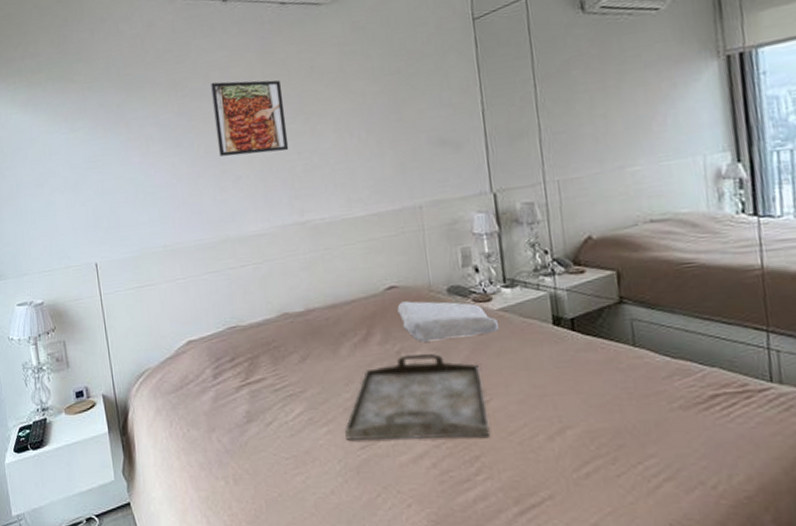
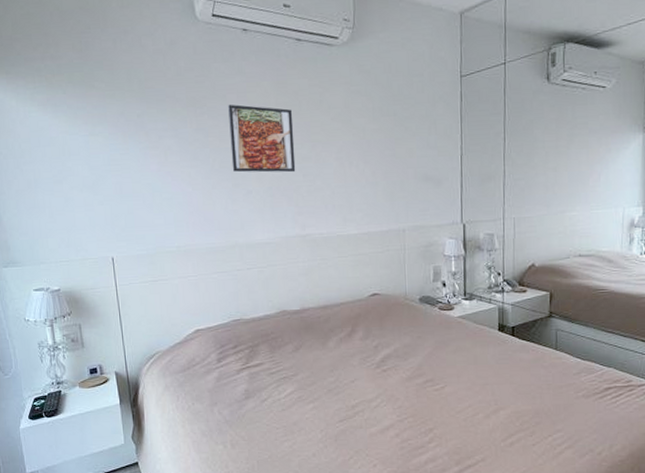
serving tray: present [345,353,491,441] -> none [328,348,443,416]
soap bar: present [397,301,499,342] -> none [378,306,457,339]

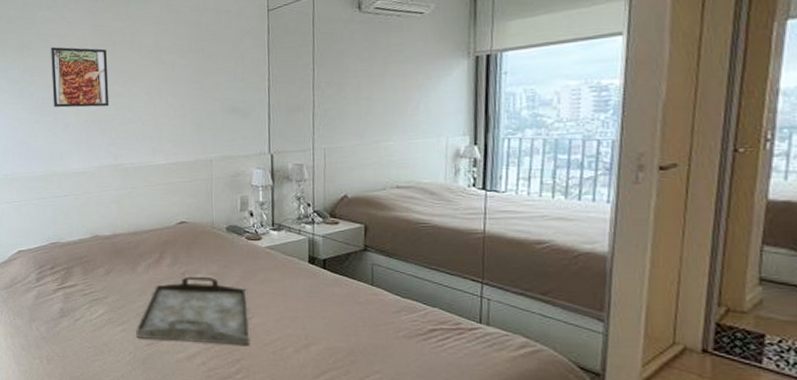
serving tray: none [328,348,443,416] -> present [136,276,250,346]

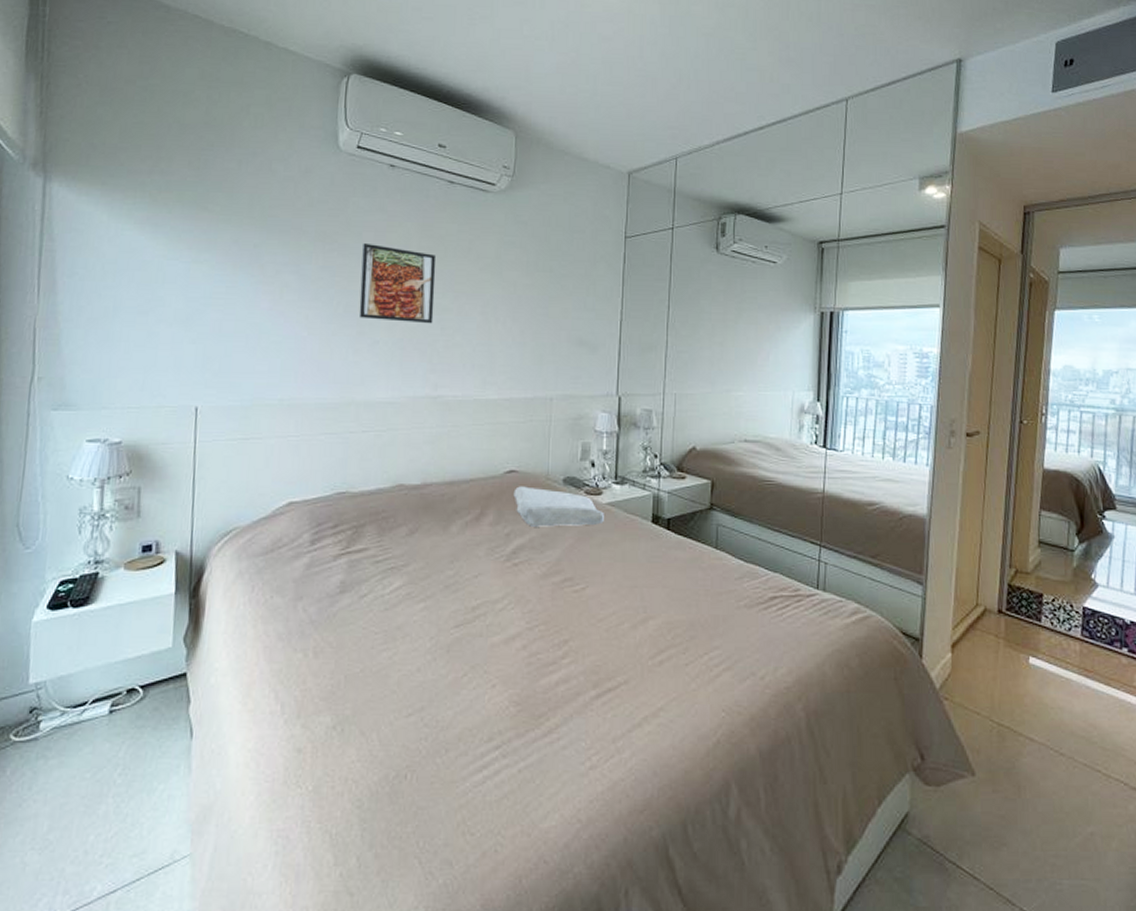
serving tray: present [136,276,250,346] -> none [442,537,582,622]
soap bar: none [185,234,265,267] -> present [513,486,604,527]

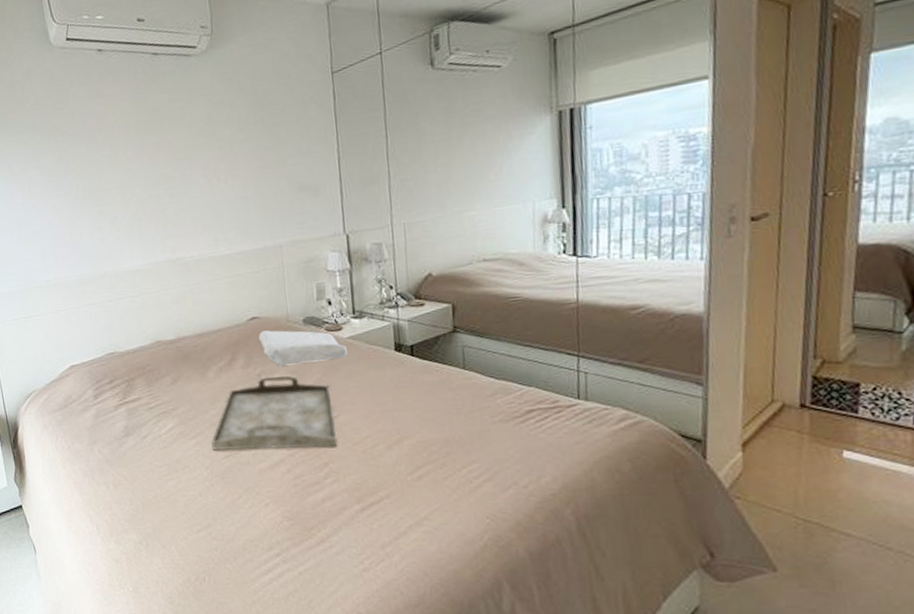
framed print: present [358,242,436,324] -> none [88,127,162,199]
serving tray: none [442,537,582,622] -> present [211,375,338,452]

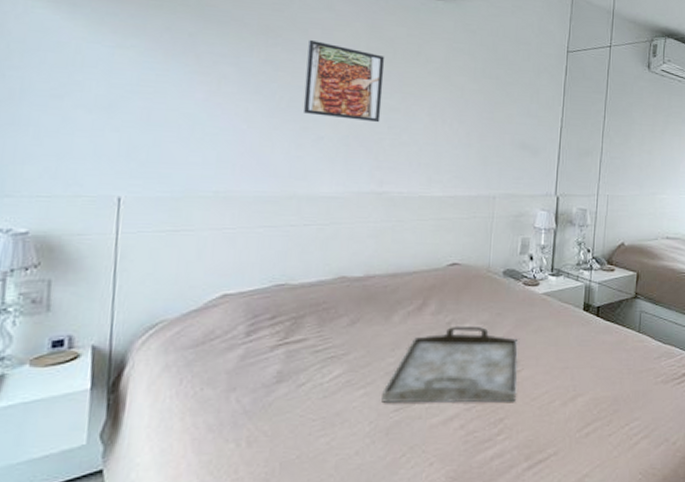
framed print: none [88,127,162,199] -> present [302,39,385,123]
soap bar: present [258,330,347,366] -> none [455,278,540,315]

